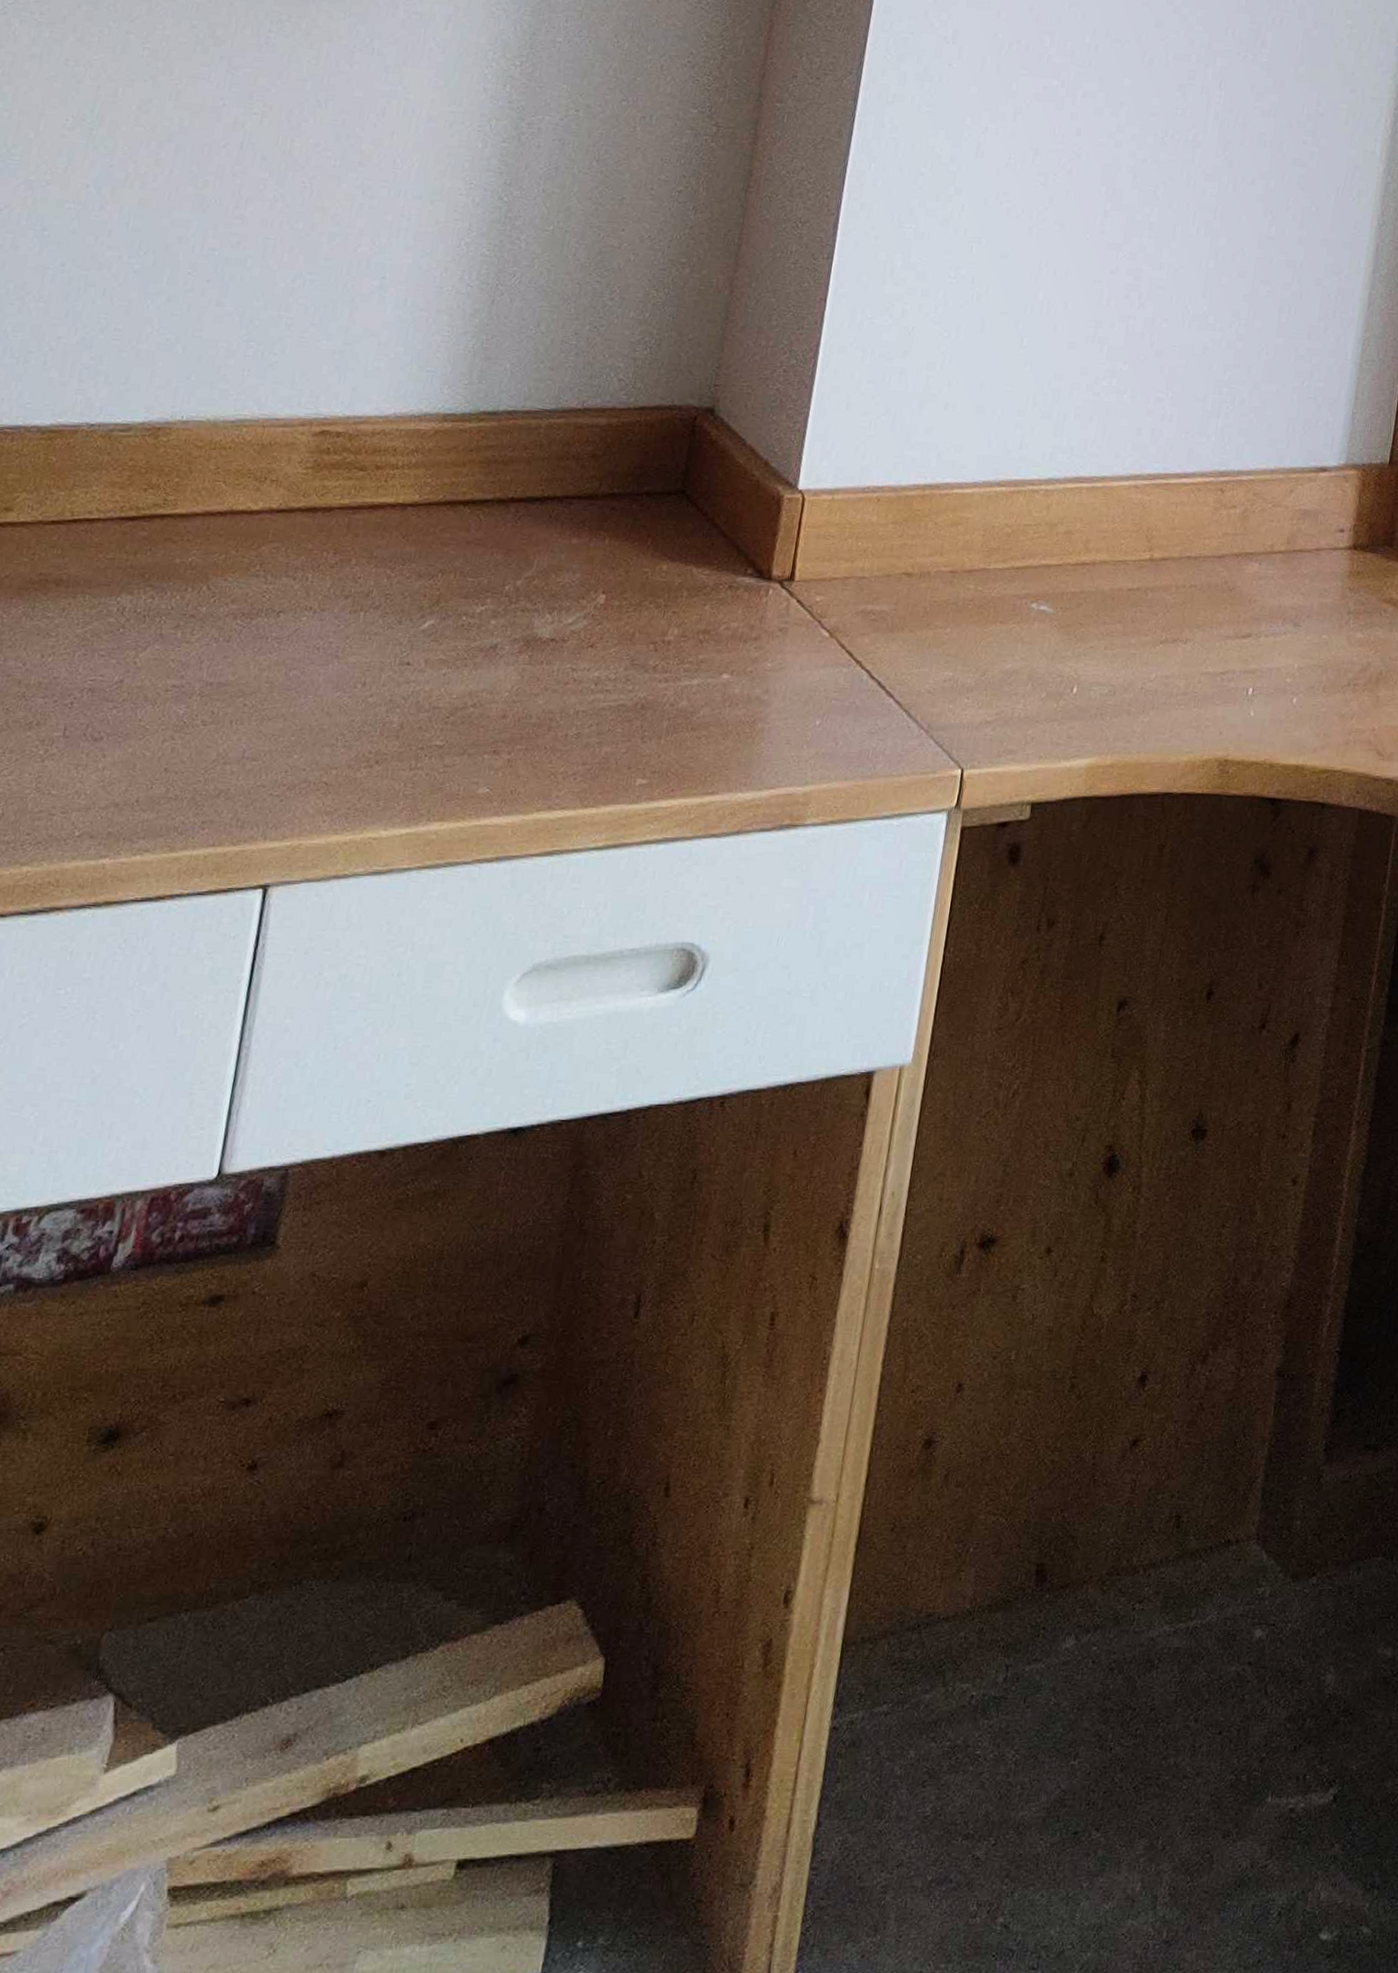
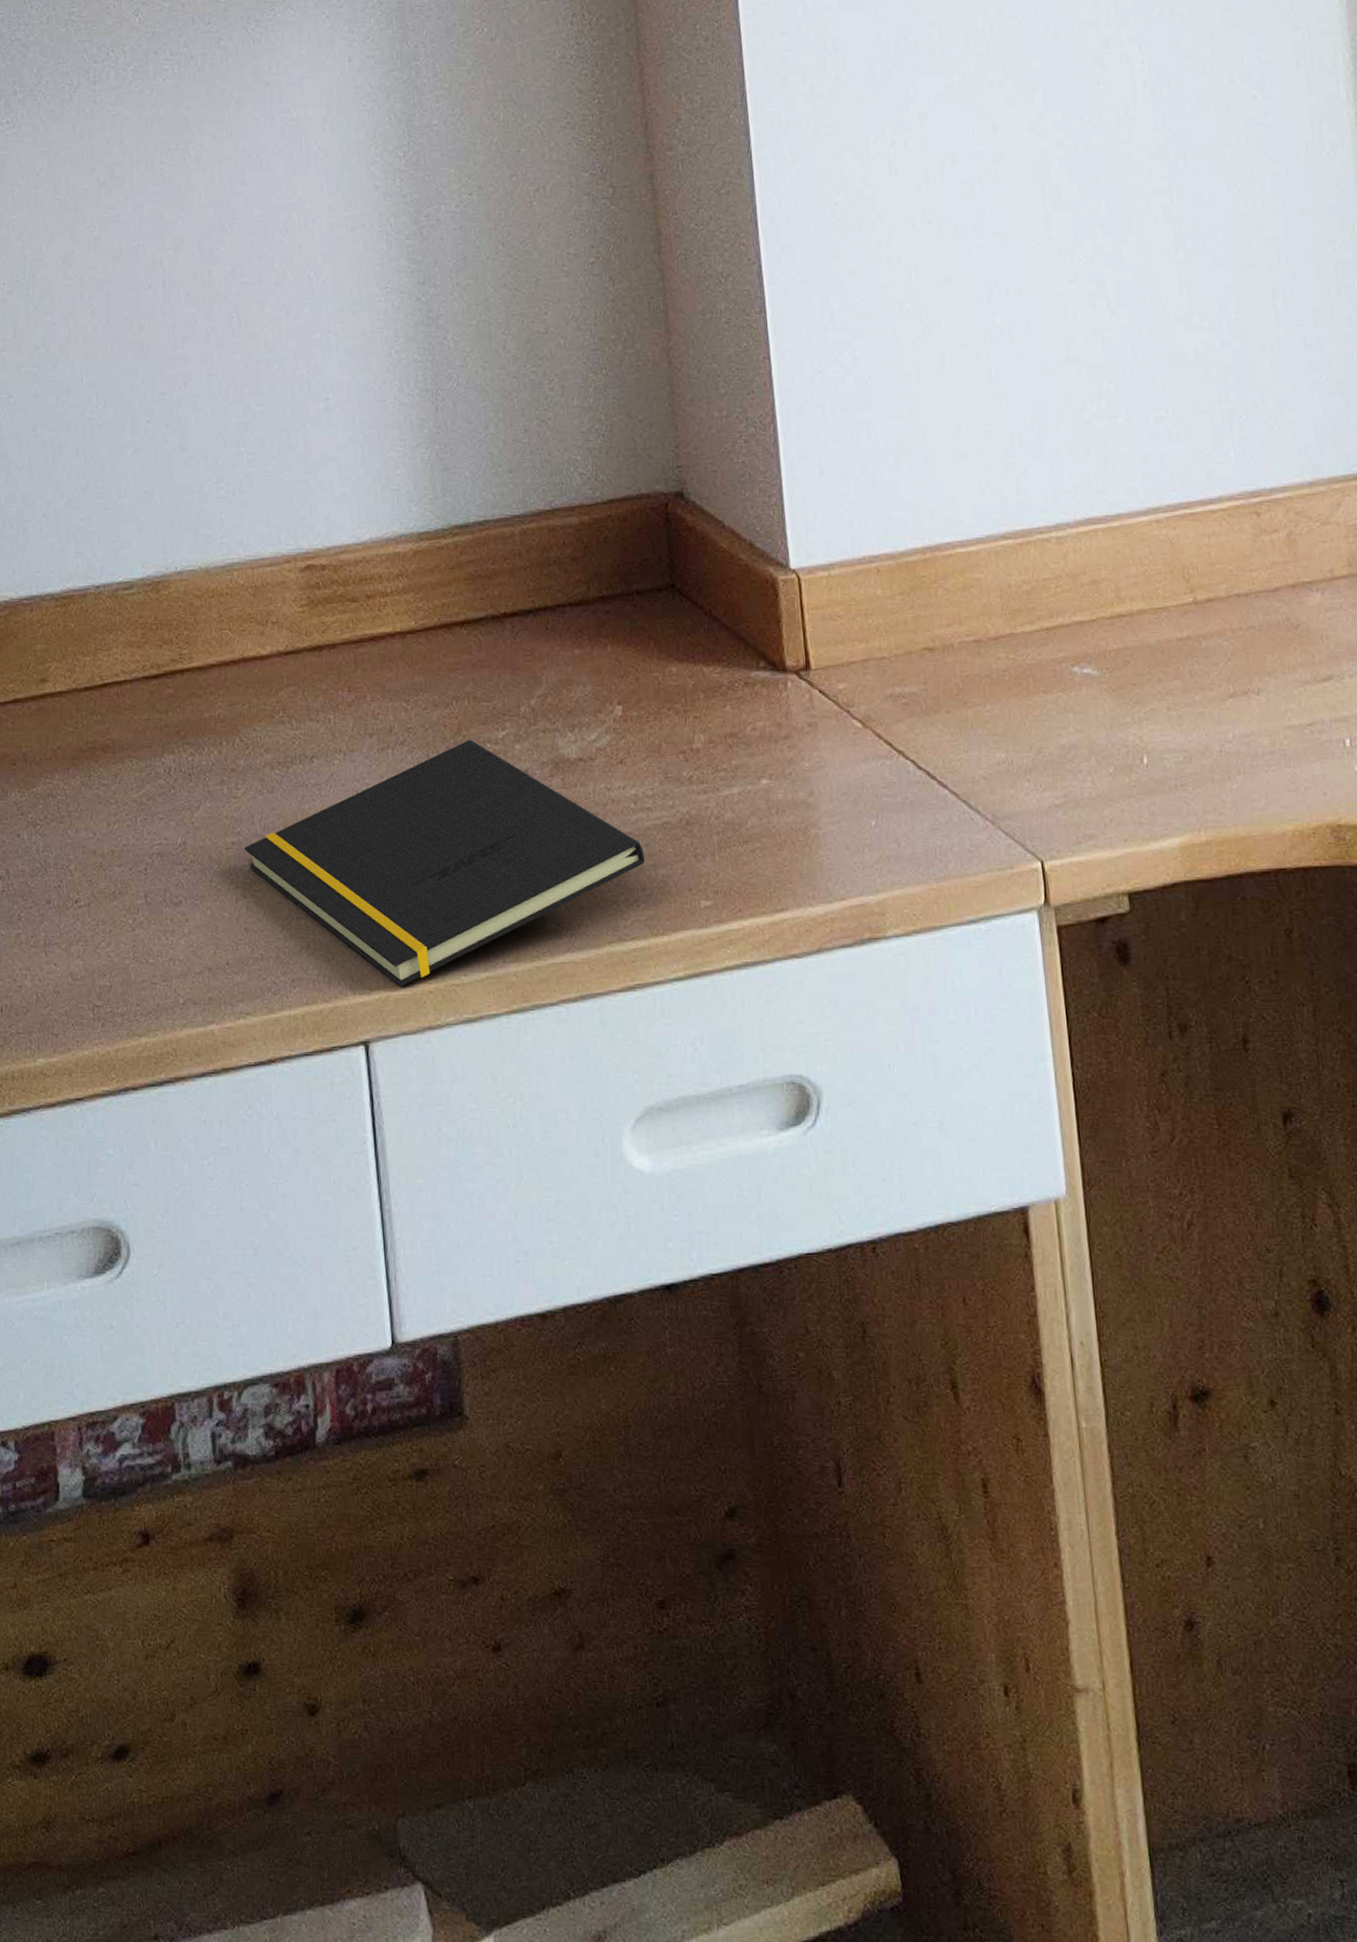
notepad: none [185,611,593,836] -> present [245,739,646,986]

